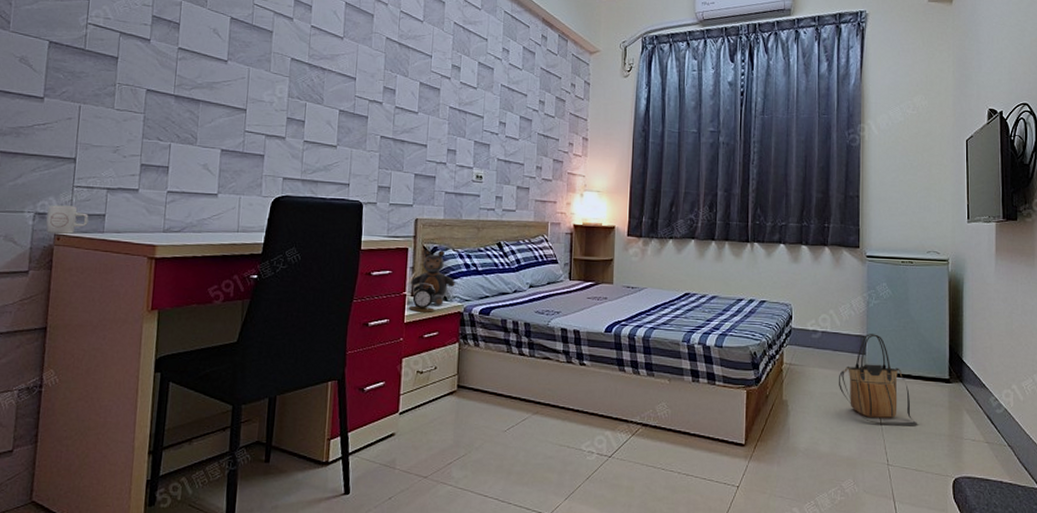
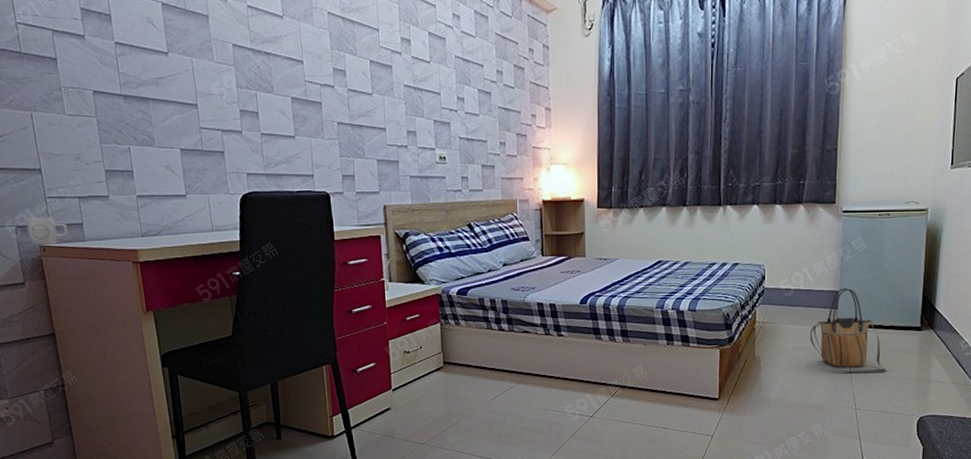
alarm clock: present [408,283,436,312] -> none [388,268,413,297]
teddy bear: present [411,249,455,306] -> none [387,235,430,290]

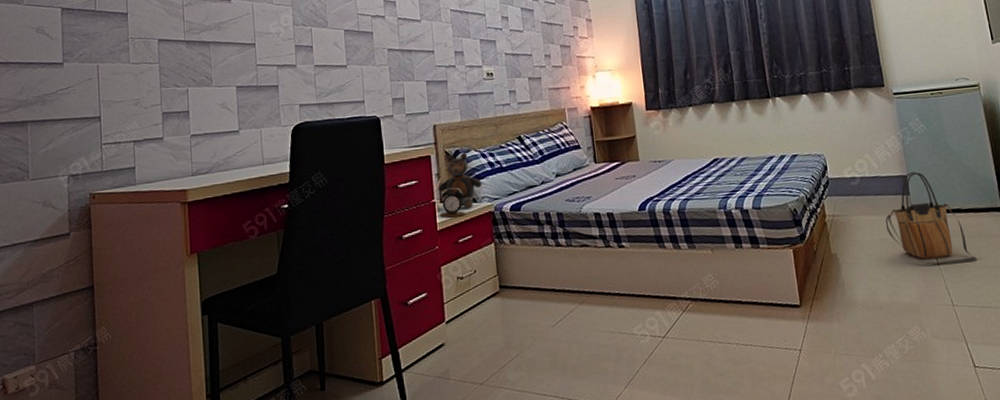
mug: present [27,217,69,246] -> none [80,163,120,194]
teddy bear: none [387,235,430,290] -> present [438,152,482,209]
alarm clock: none [388,268,413,297] -> present [439,187,466,218]

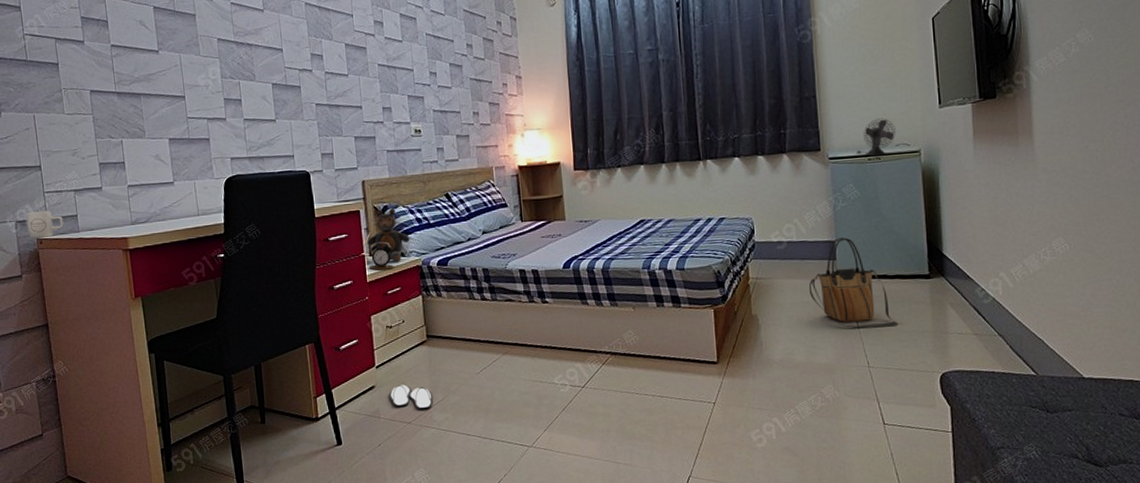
mug: none [80,163,120,194] -> present [26,210,64,239]
slippers: none [460,341,506,369] -> present [389,385,433,410]
fan: none [919,54,955,92] -> present [857,118,896,158]

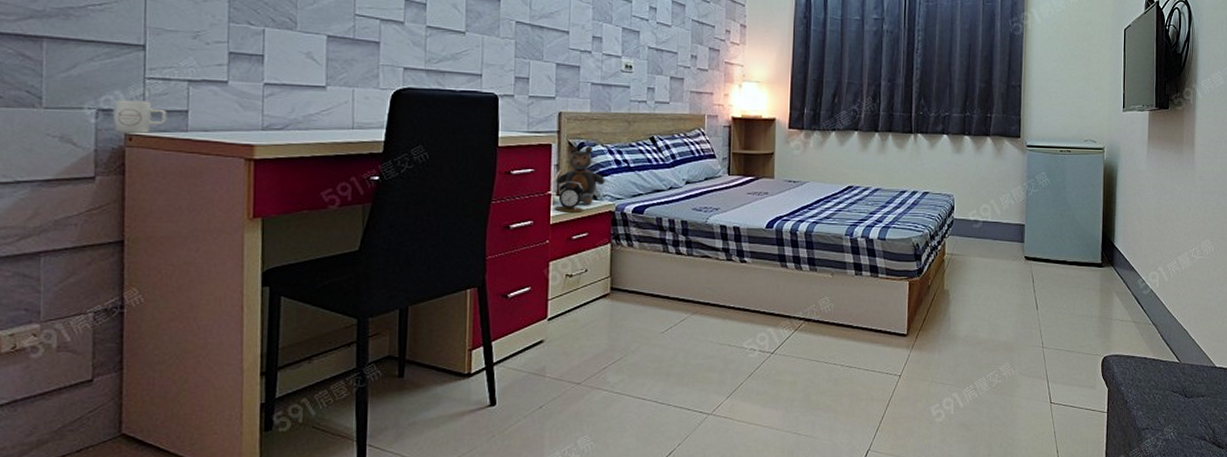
slippers: present [389,385,433,410] -> none [559,341,609,370]
tote bag: present [809,237,899,329] -> none [998,222,1072,310]
fan: present [857,118,896,158] -> none [1051,114,1086,150]

